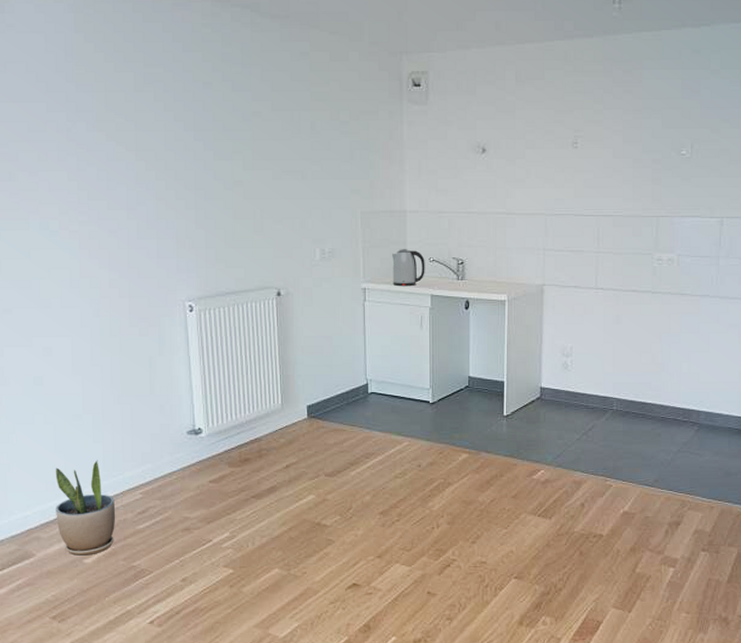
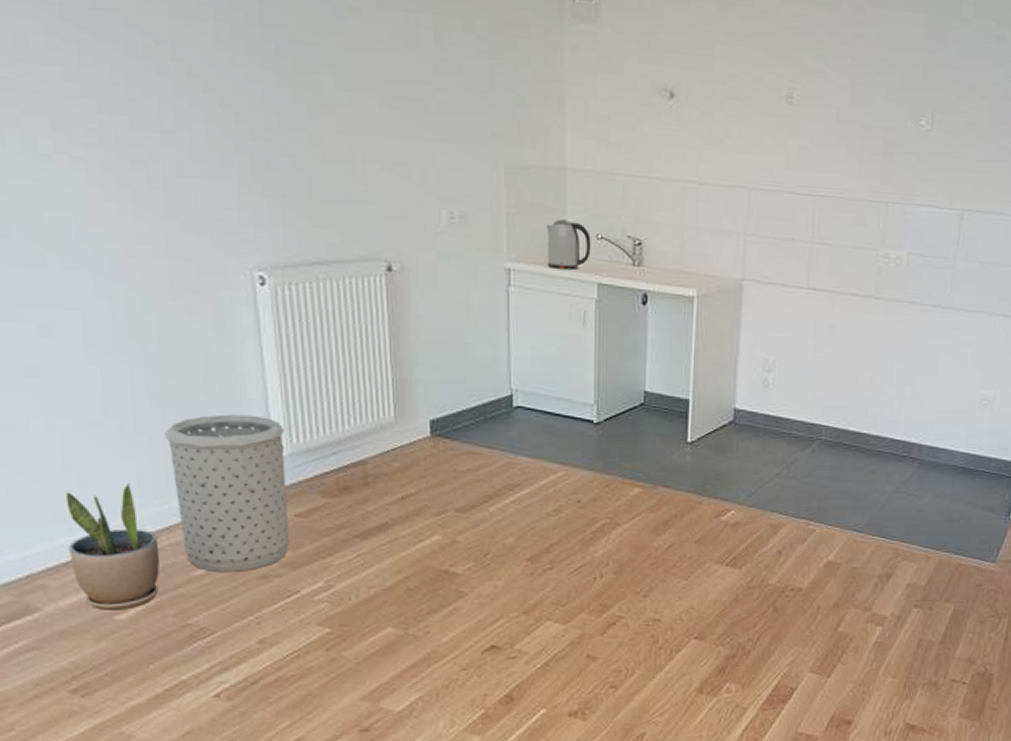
laundry basket: none [122,407,206,525] -> present [165,414,290,571]

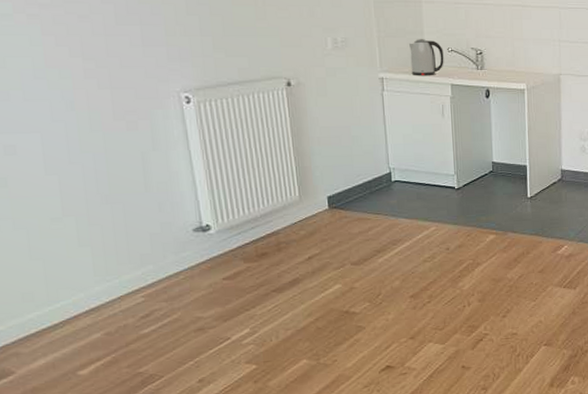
potted plant: present [65,483,161,610] -> none [32,265,114,368]
laundry basket: present [165,414,290,571] -> none [114,203,220,329]

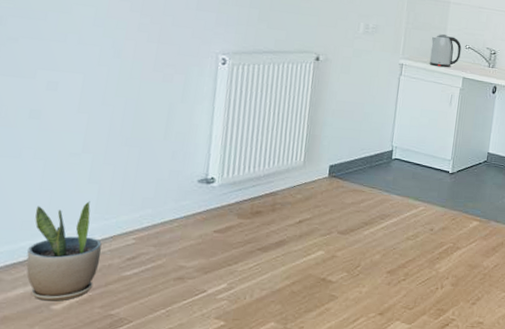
potted plant: none [32,265,114,368] -> present [26,201,102,301]

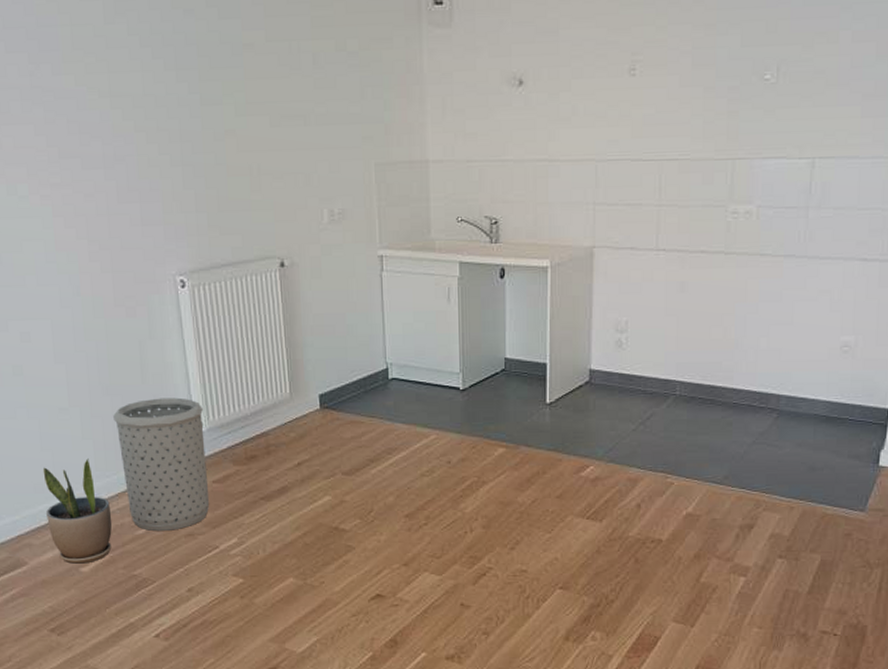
laundry basket: none [121,153,220,274] -> present [113,397,210,531]
kettle: present [429,34,462,68] -> none [413,207,452,253]

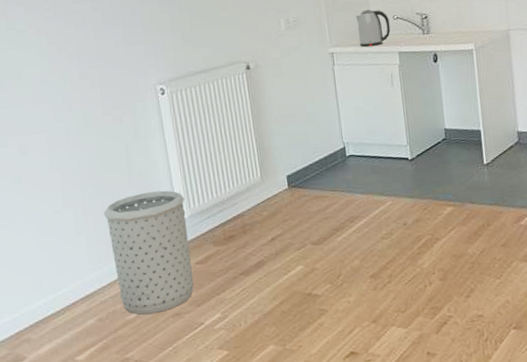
potted plant: present [42,459,113,564] -> none [40,253,105,354]
kettle: none [413,207,452,253] -> present [356,9,391,48]

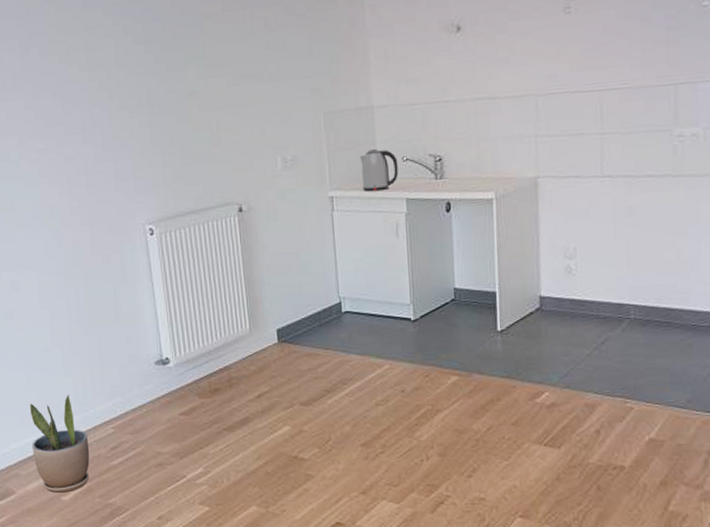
potted plant: none [40,253,105,354] -> present [29,394,90,493]
laundry basket: present [104,190,194,315] -> none [91,336,178,461]

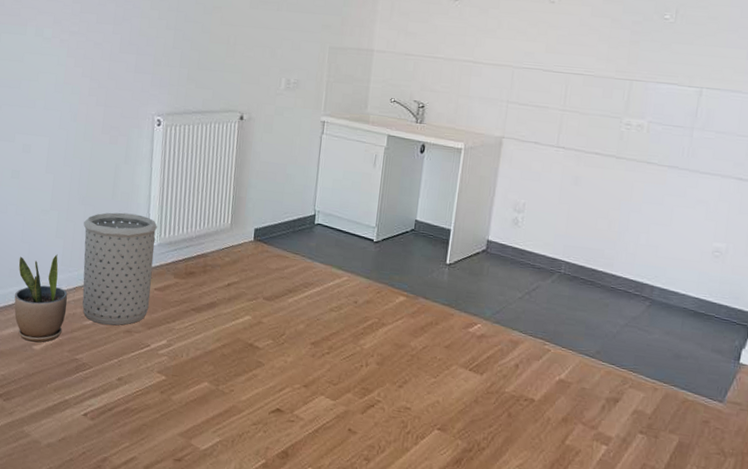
laundry basket: none [91,336,178,461] -> present [82,212,158,326]
kettle: present [360,149,399,193] -> none [351,87,386,125]

